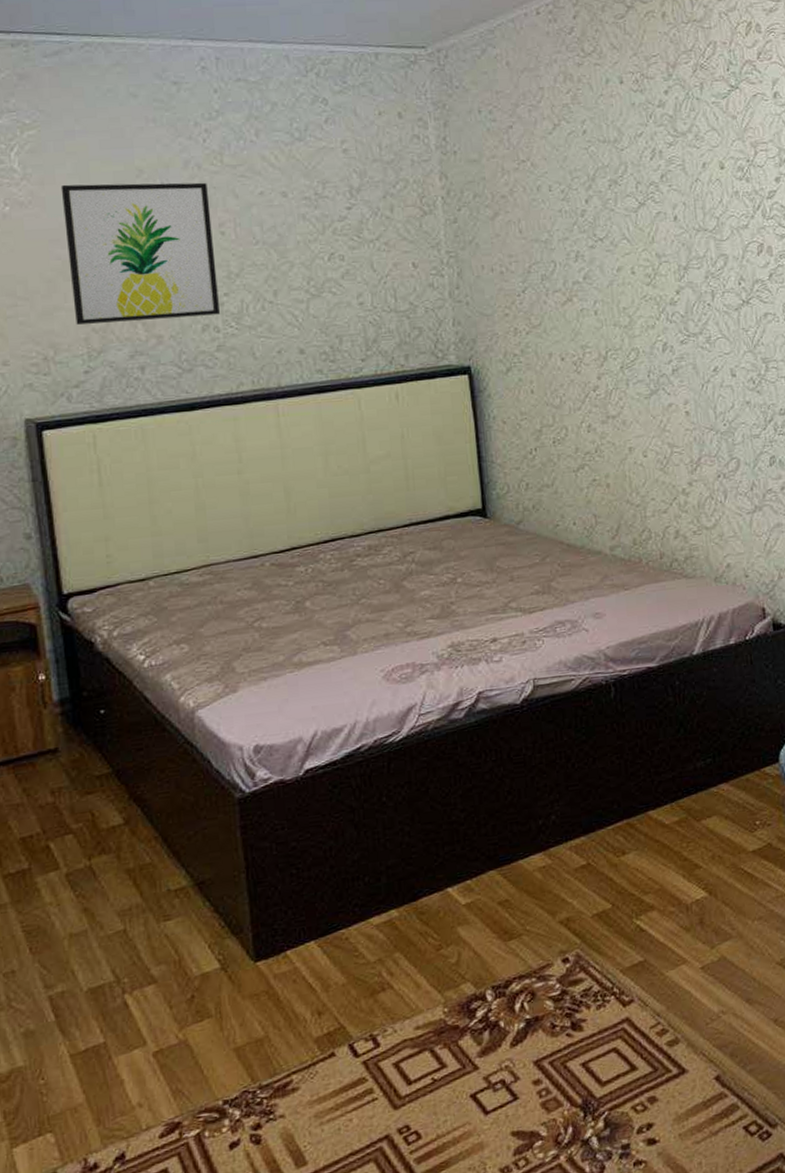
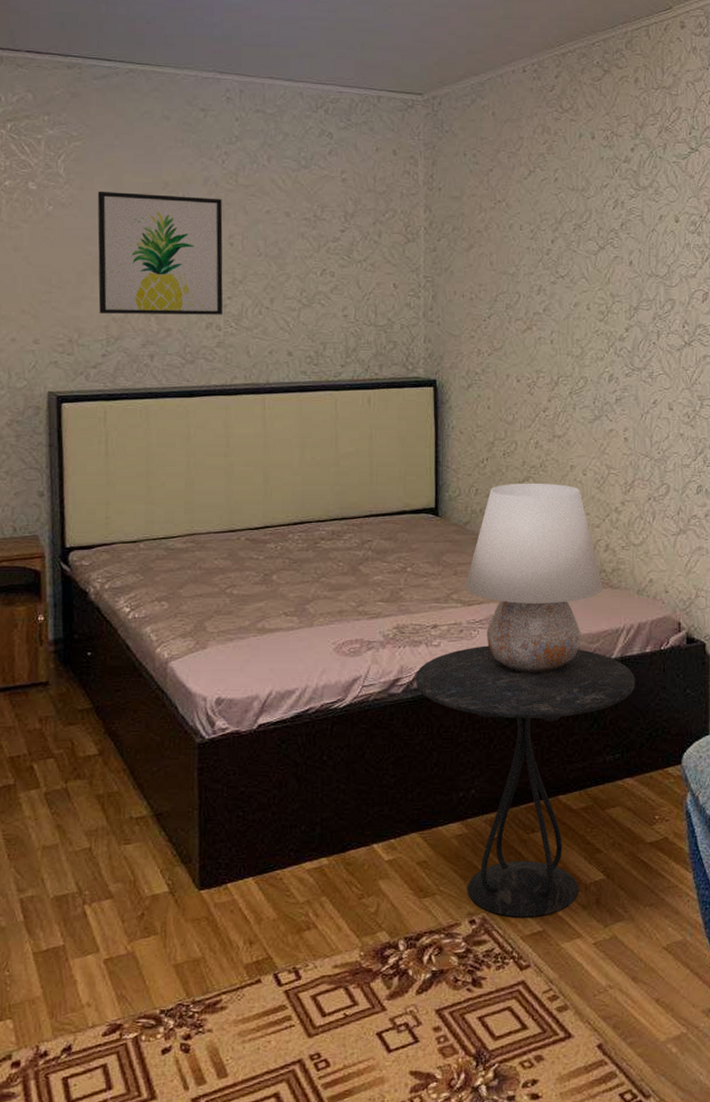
side table: none [477,648,721,950] -> present [415,645,635,918]
table lamp: none [524,469,677,681] -> present [465,483,603,673]

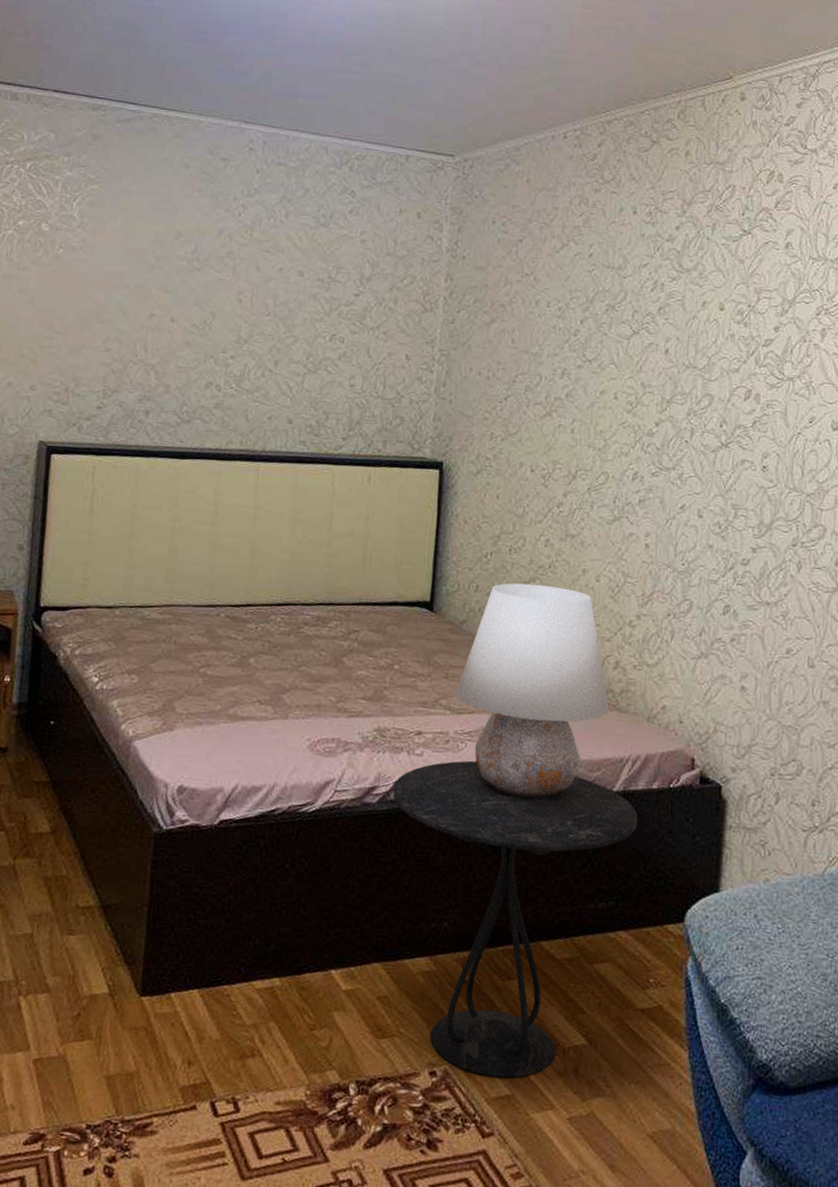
wall art: present [97,191,223,315] -> none [98,236,235,375]

